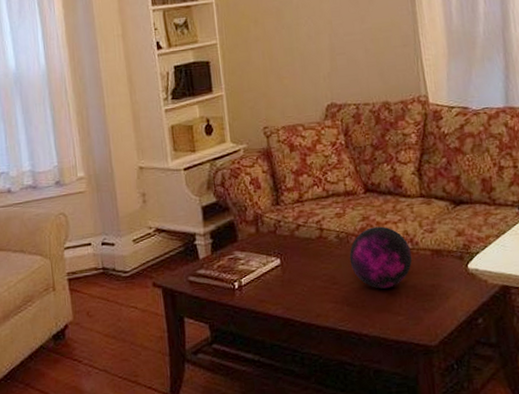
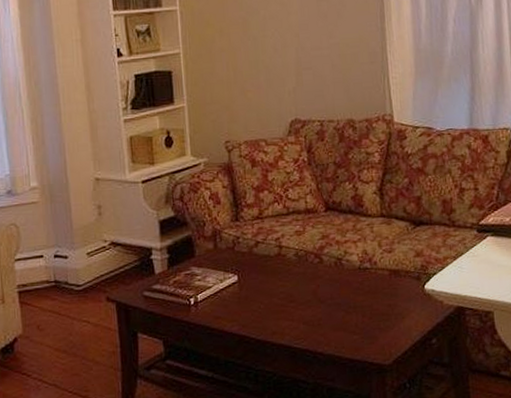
decorative orb: present [349,226,413,289] -> none [307,245,370,308]

